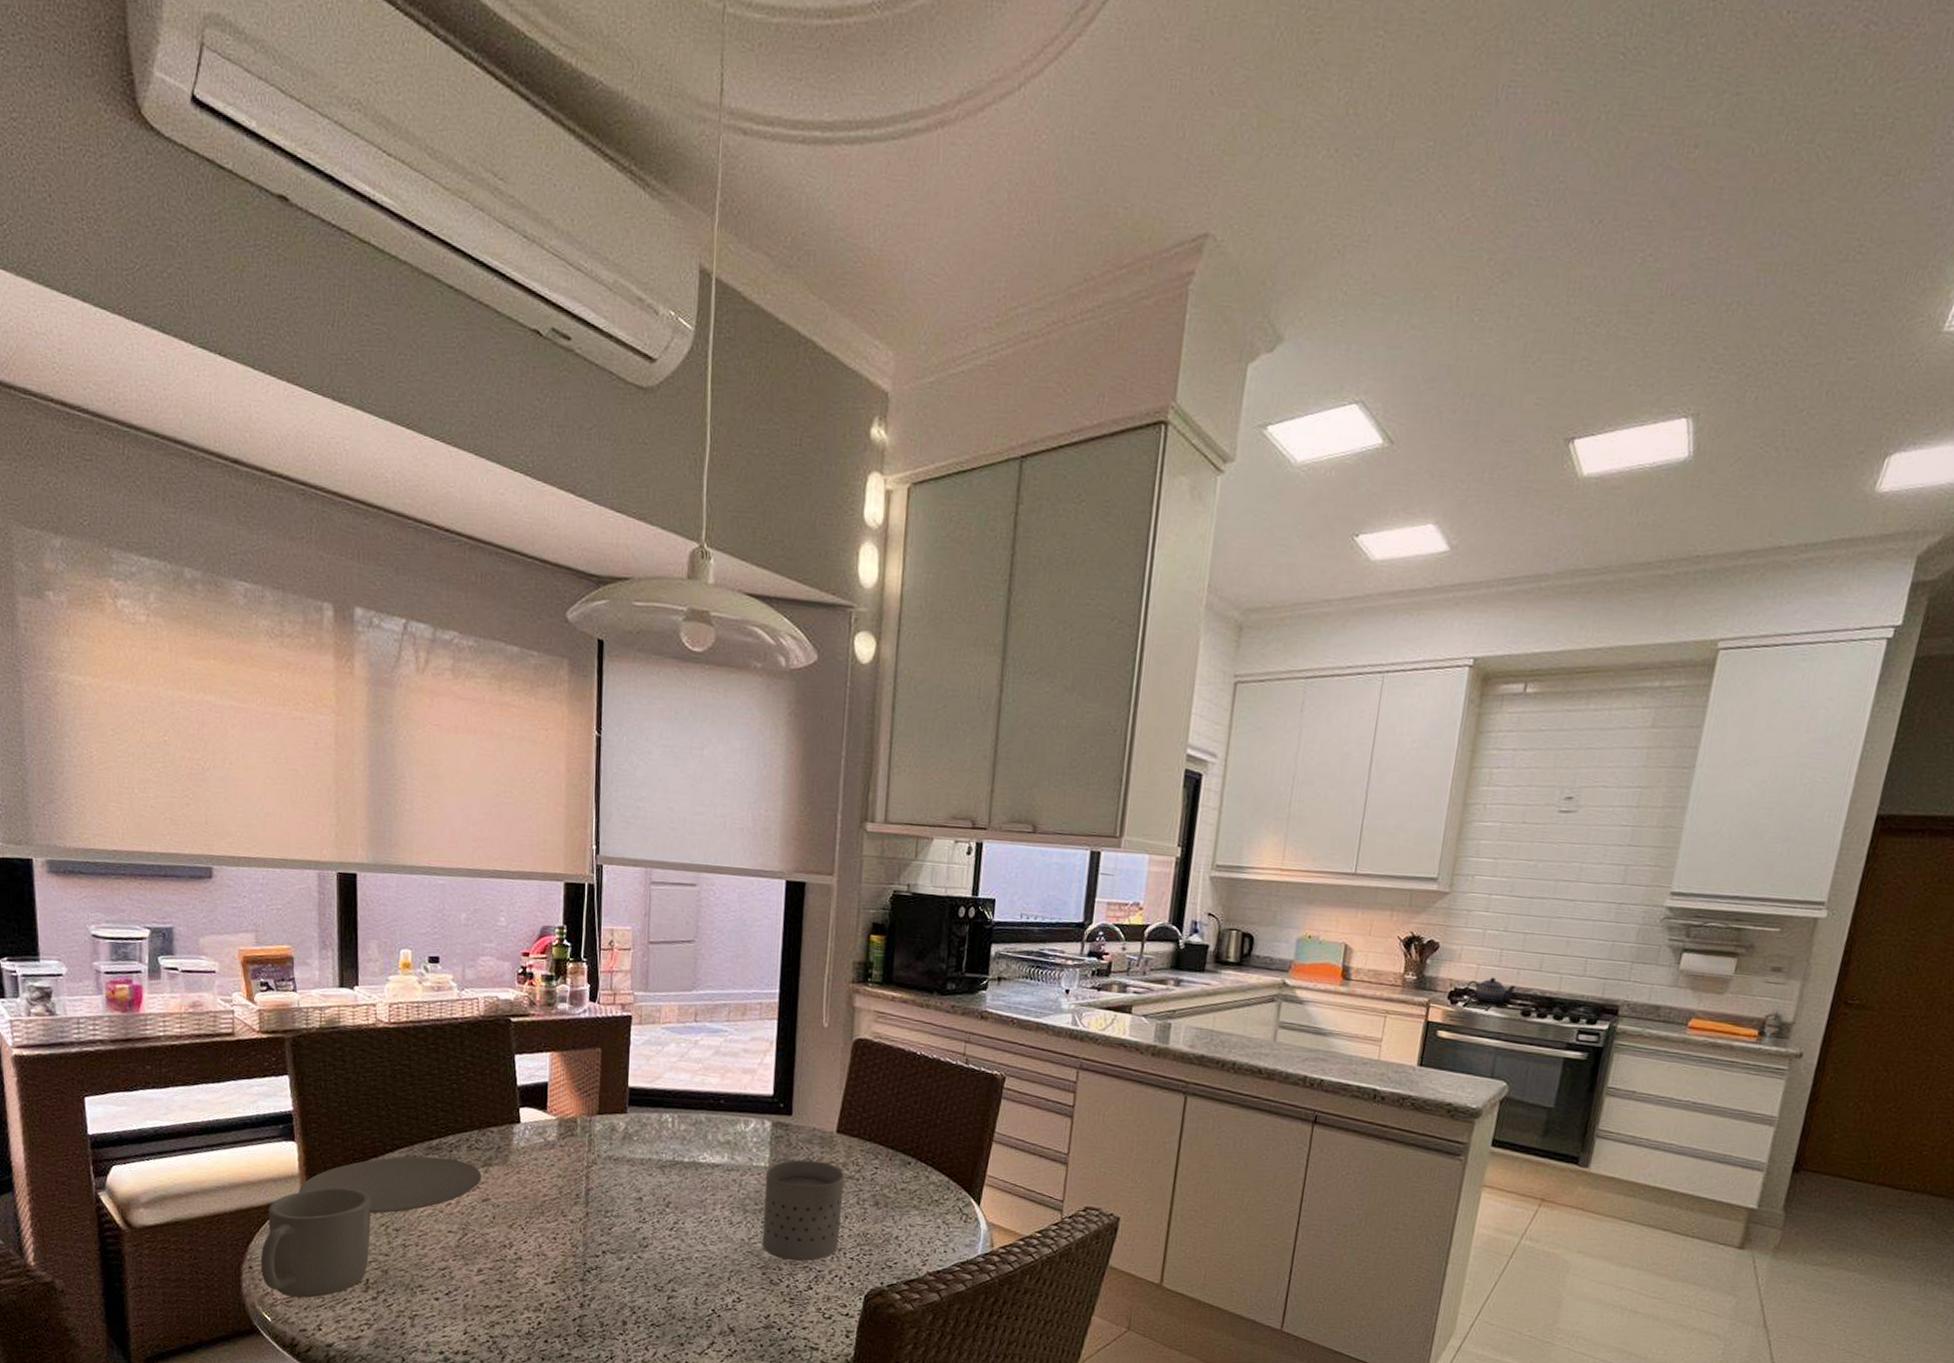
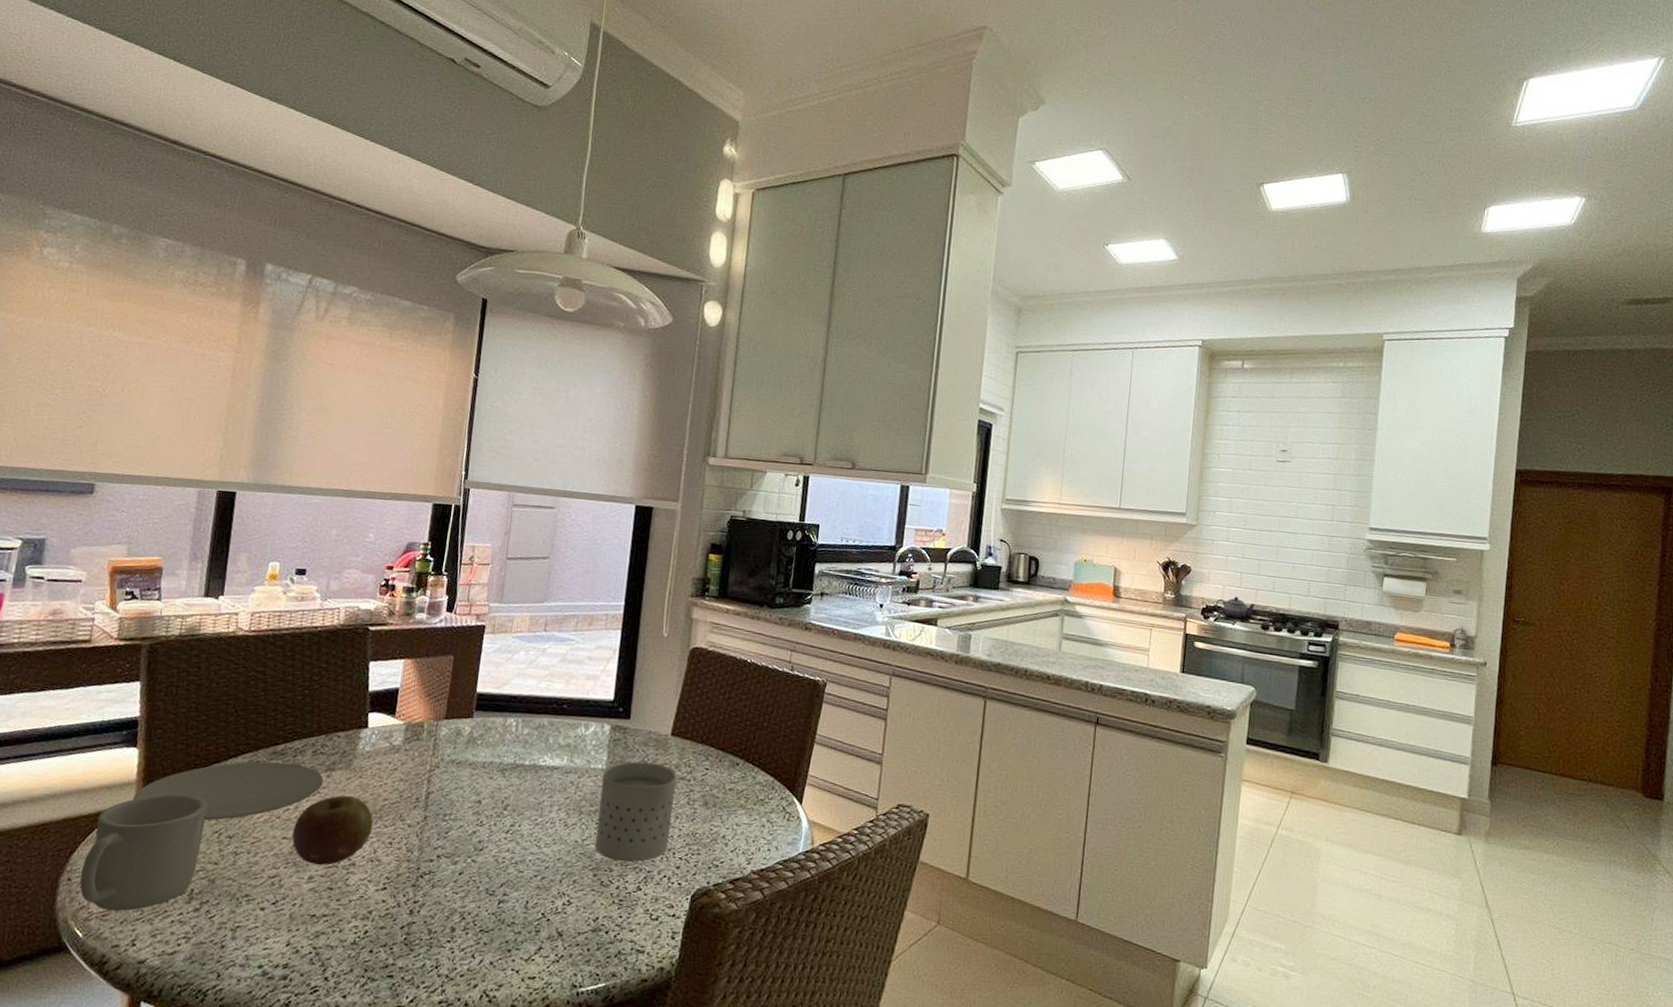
fruit: none [457,1191,536,1259] -> present [292,795,374,865]

